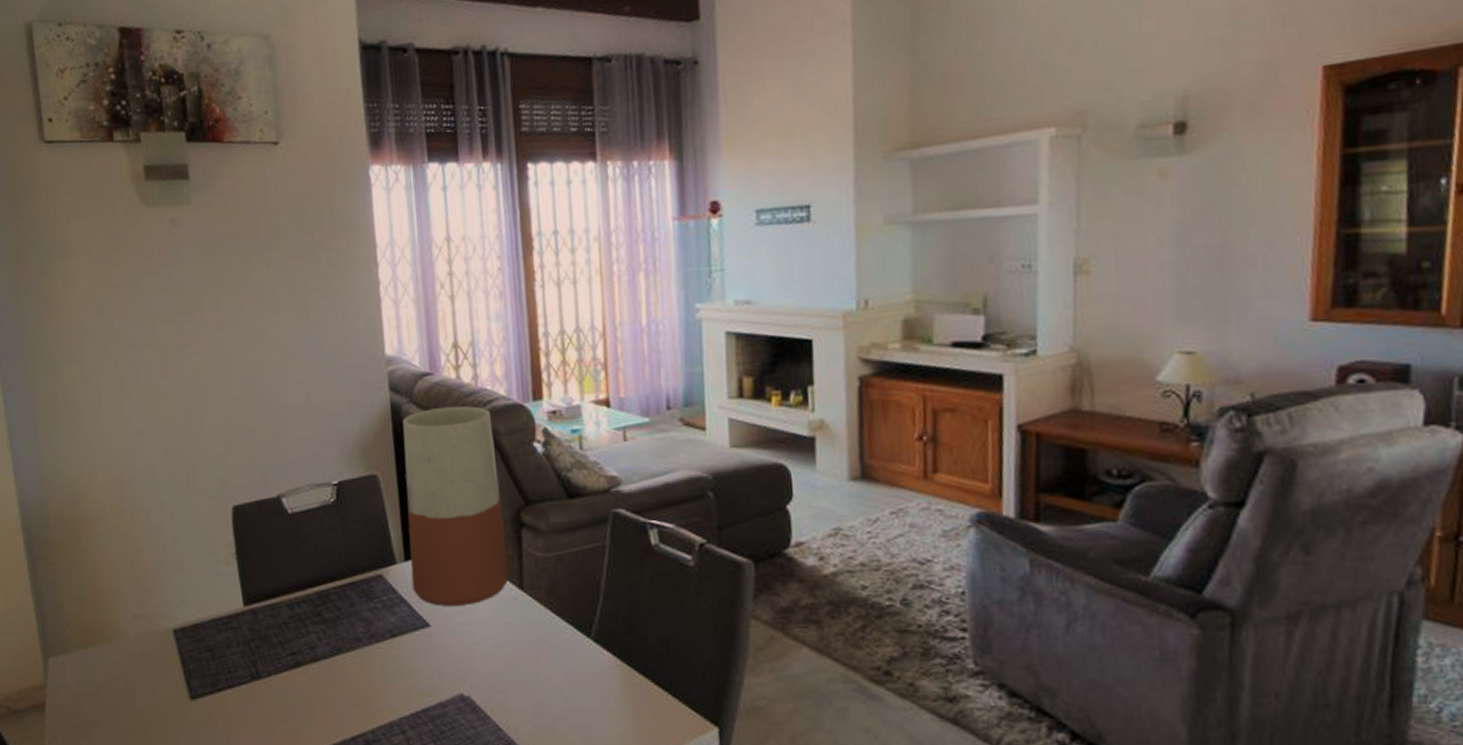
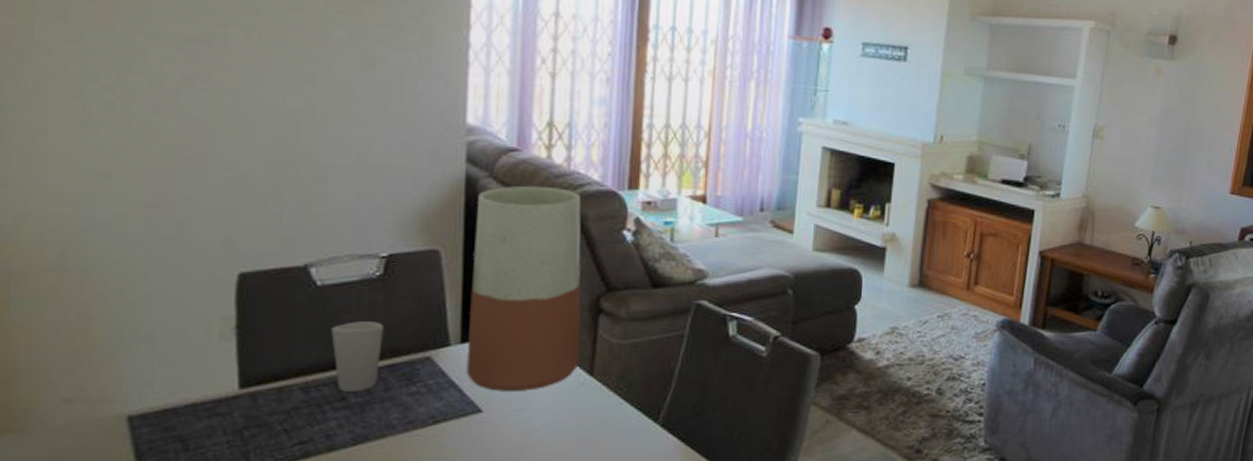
cup: none [303,543,343,608] -> present [331,321,383,392]

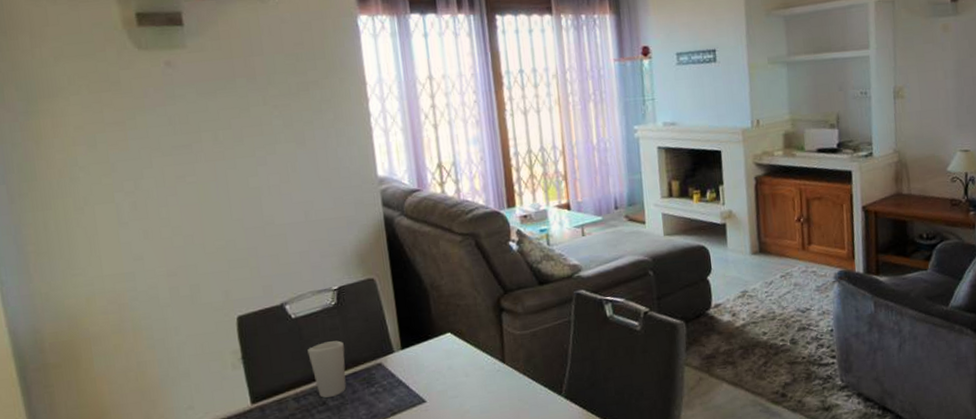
vase: present [466,185,581,391] -> none [395,215,493,384]

